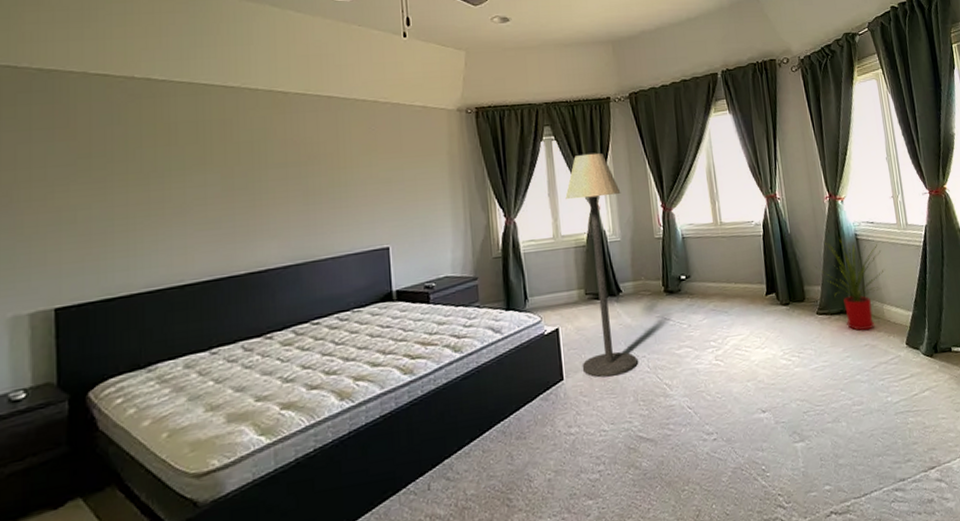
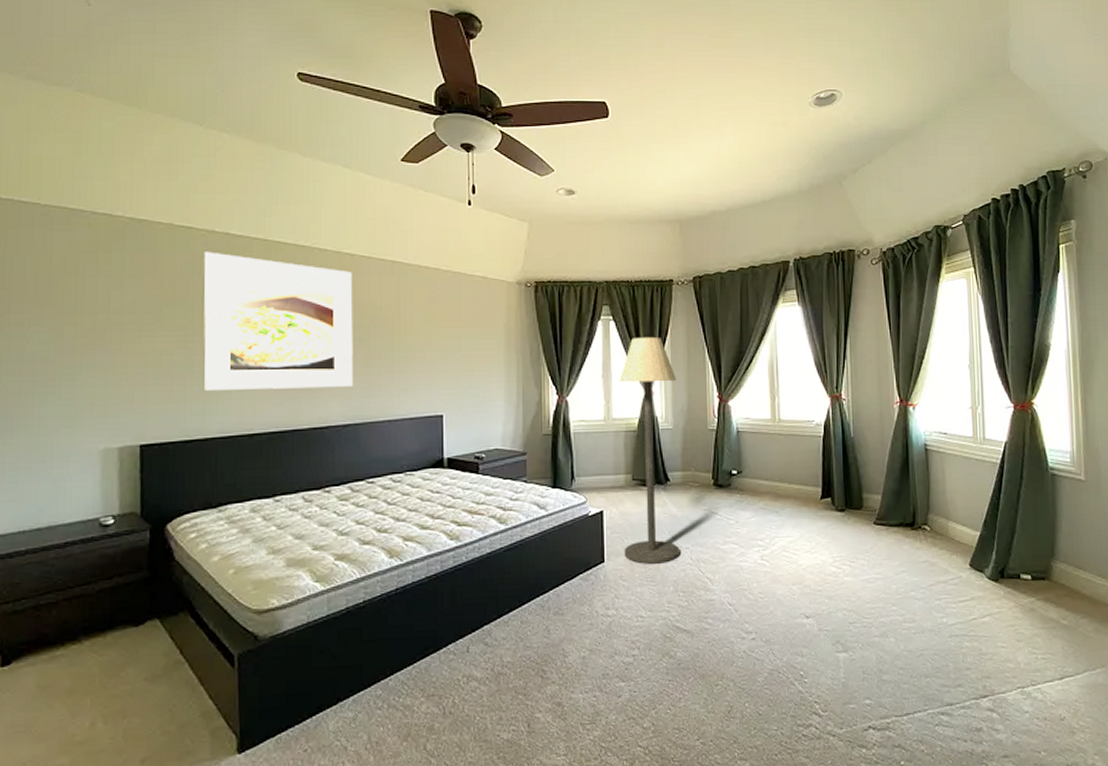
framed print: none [122,98,292,244] -> present [203,251,353,390]
house plant: present [814,239,884,331] -> none [876,448,953,547]

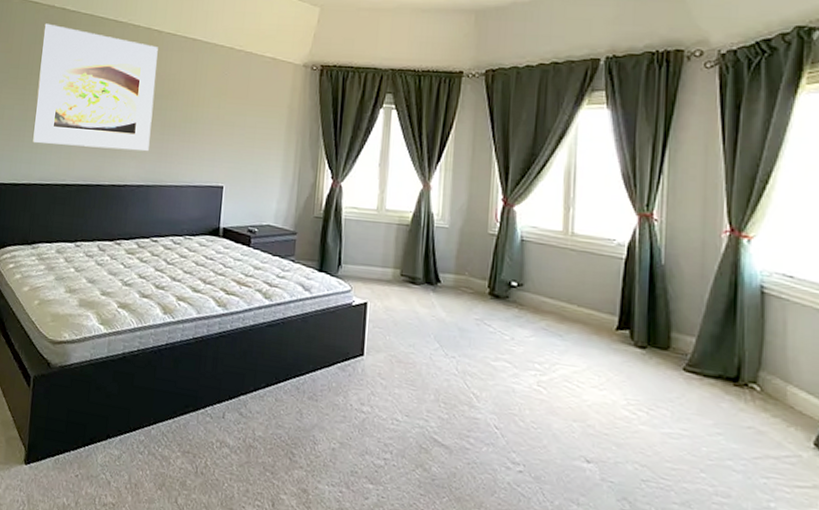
floor lamp: present [619,336,680,564] -> none [384,129,458,369]

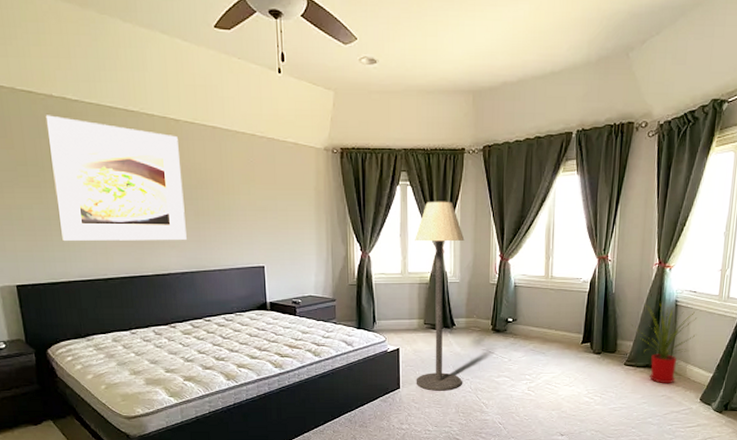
floor lamp: none [384,129,458,369] -> present [415,201,465,391]
house plant: none [691,284,799,411] -> present [631,303,698,384]

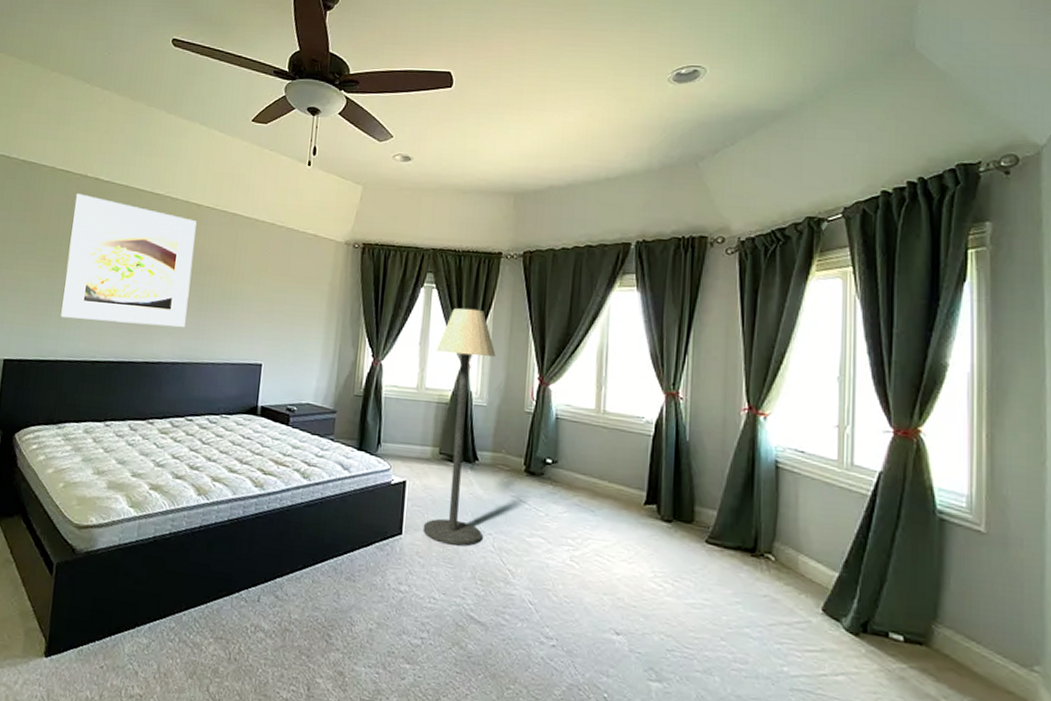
house plant: present [631,303,698,384] -> none [713,460,809,579]

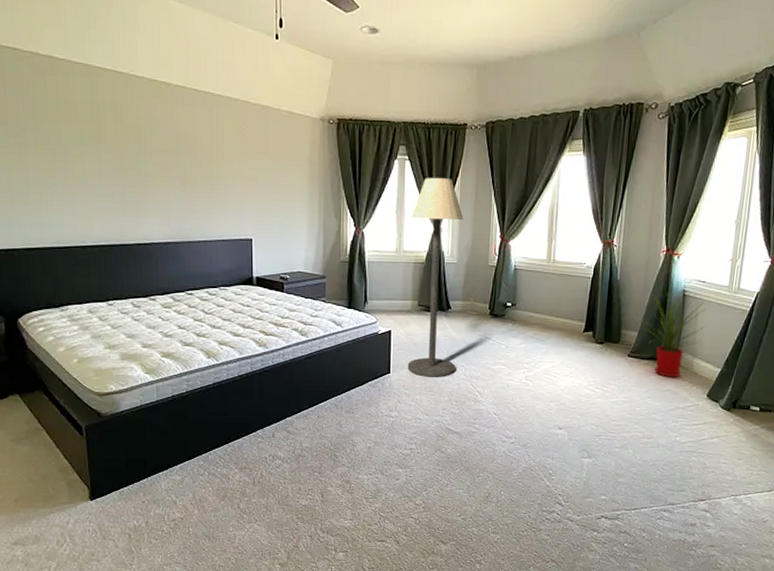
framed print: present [61,193,197,328] -> none [30,73,172,209]
house plant: none [713,460,809,579] -> present [635,292,706,378]

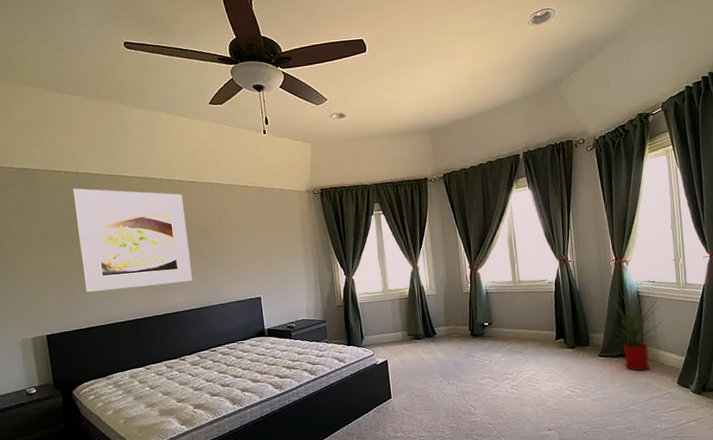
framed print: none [30,73,172,209] -> present [72,188,192,292]
floor lamp: present [407,177,464,377] -> none [392,224,449,398]

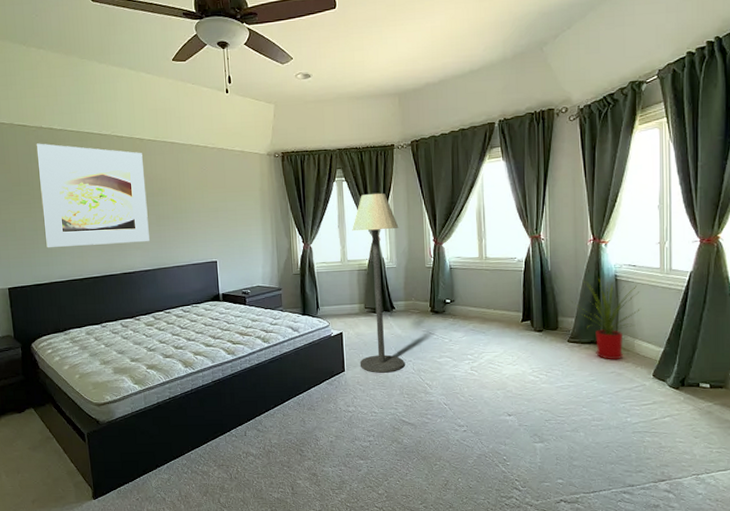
floor lamp: none [392,224,449,398] -> present [352,193,405,373]

